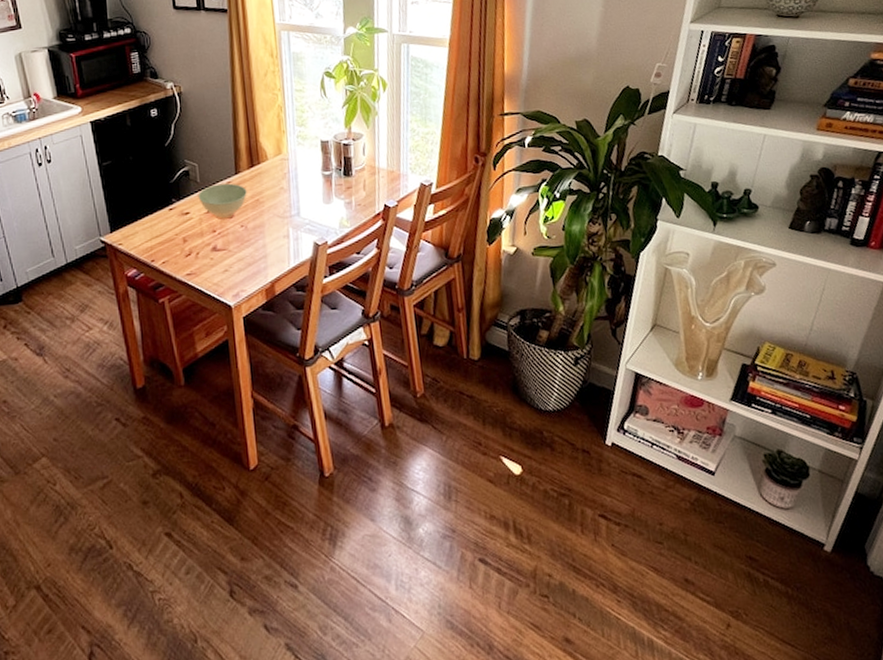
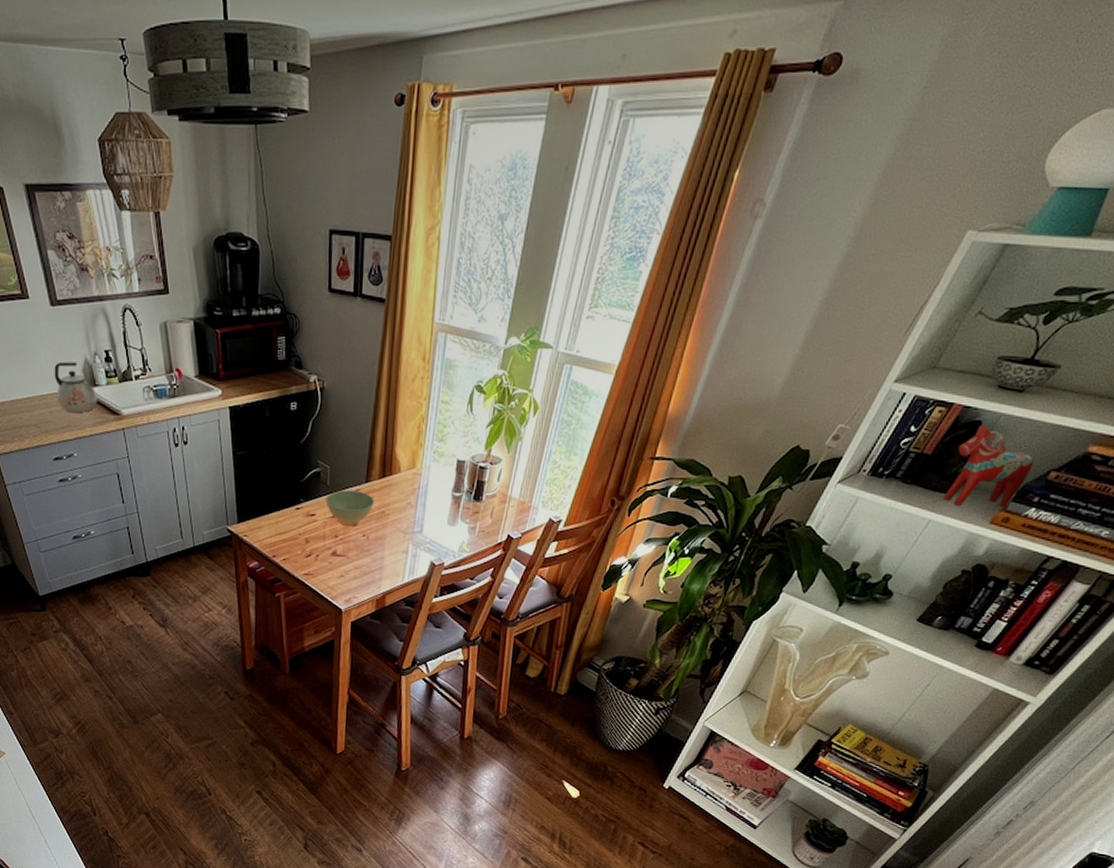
decorative figurine: none [764,48,833,119] -> present [942,425,1034,508]

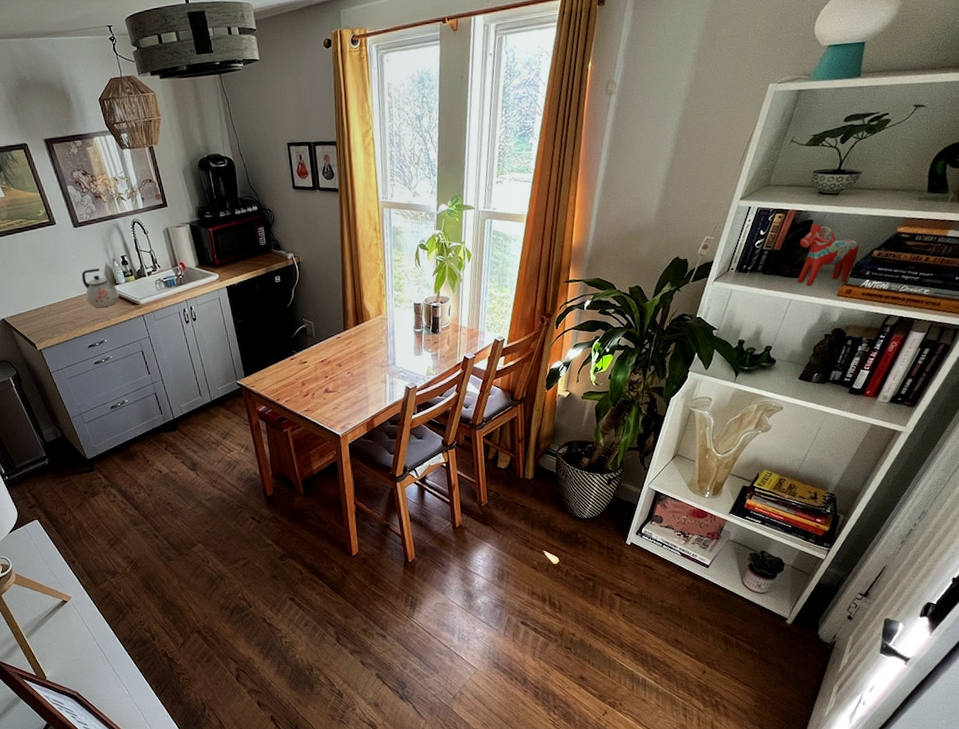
bowl: present [325,490,374,527] -> none [313,338,353,368]

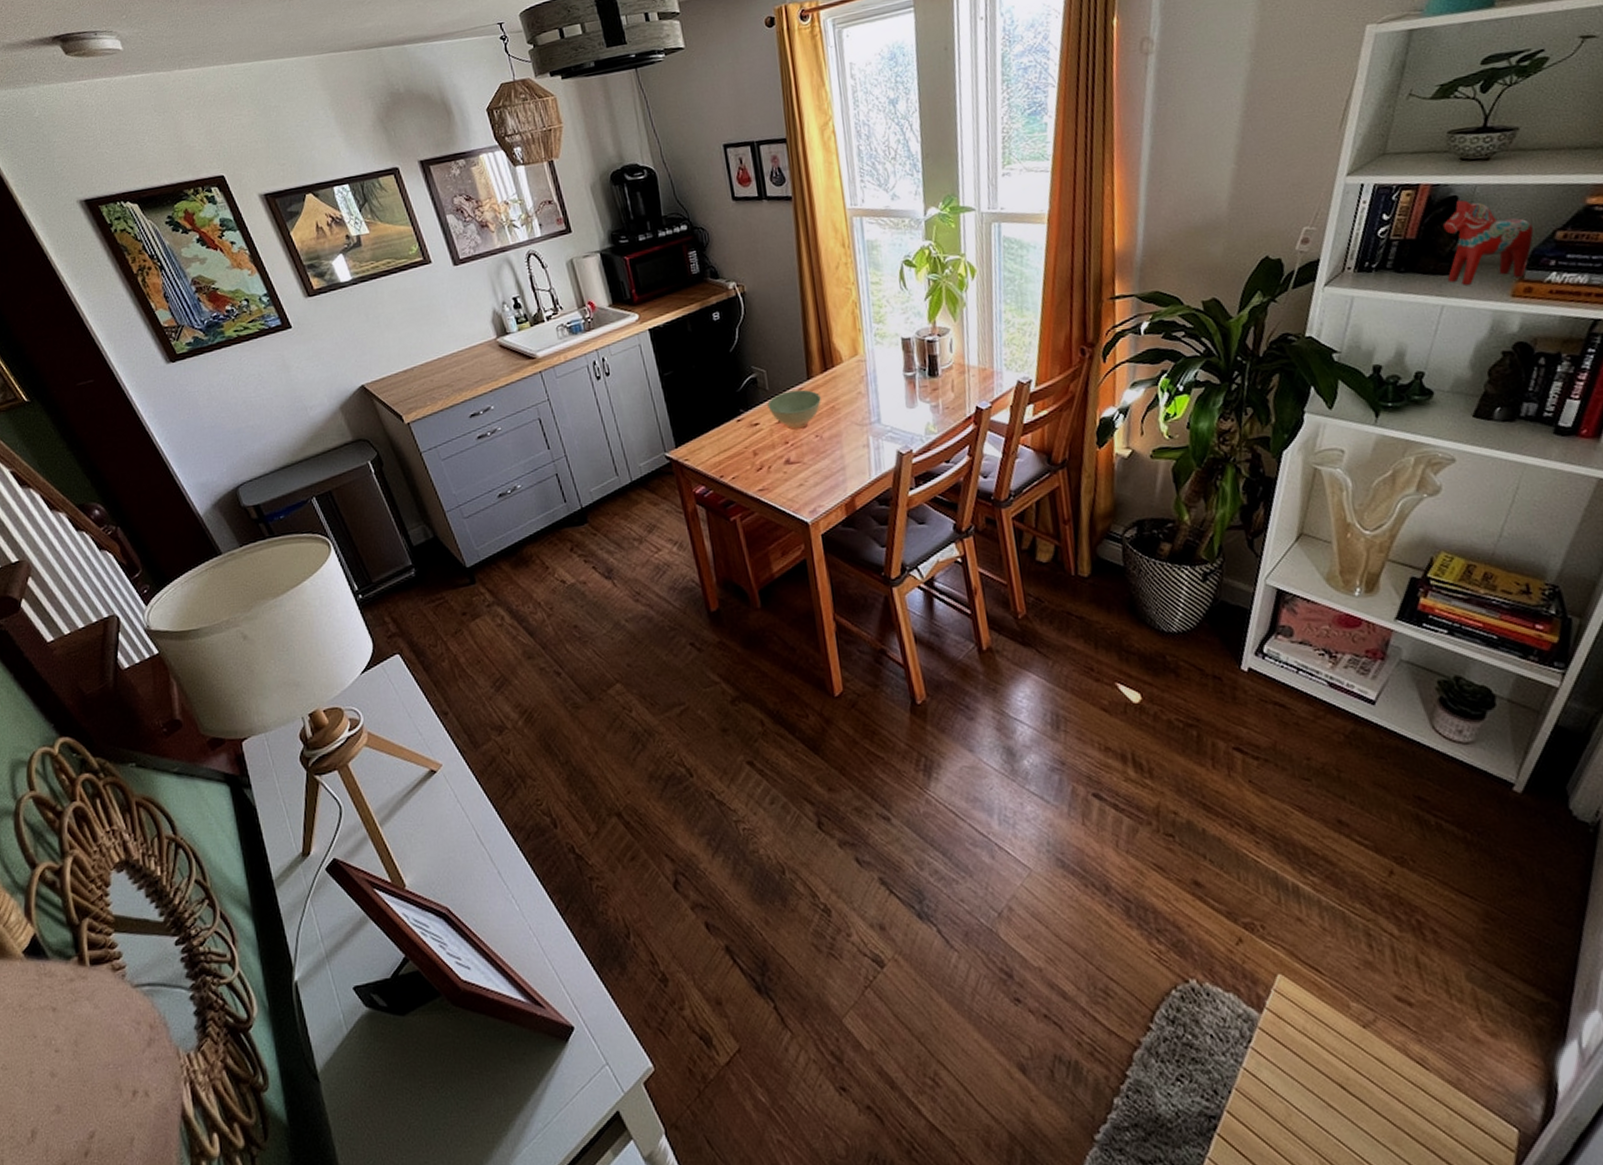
kettle: present [81,268,120,308] -> none [462,315,511,366]
bowl: none [313,338,353,368] -> present [767,389,821,431]

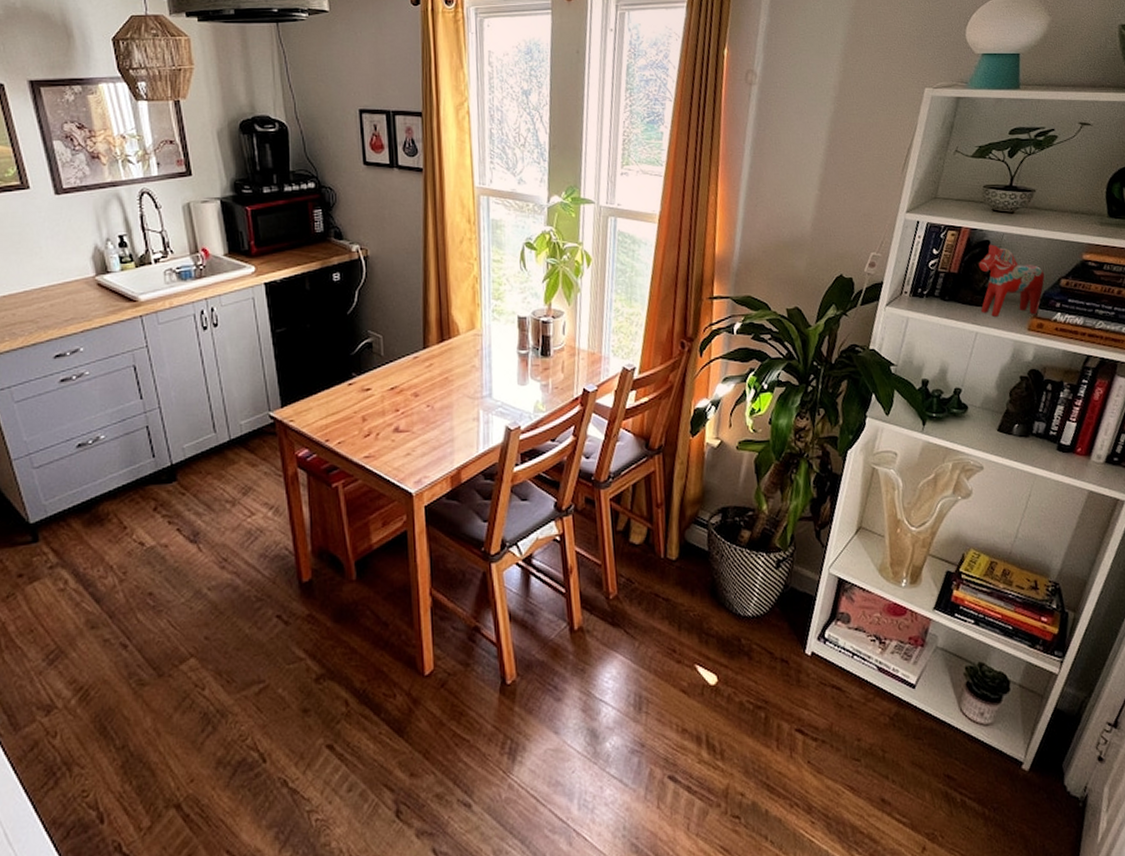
bowl: present [767,389,821,431] -> none [381,358,435,399]

